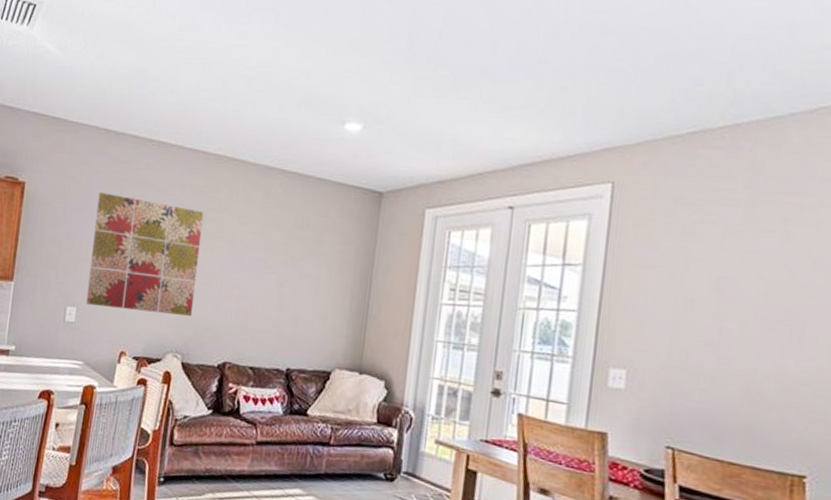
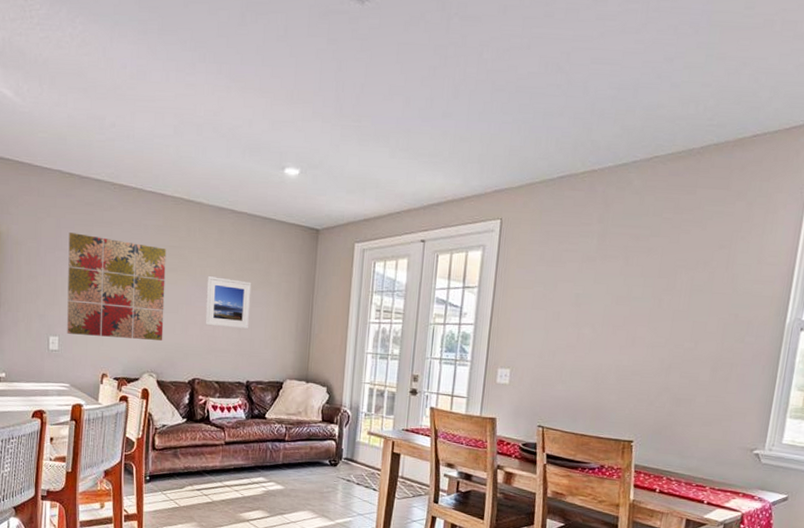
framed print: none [242,244,300,306] -> present [205,276,252,329]

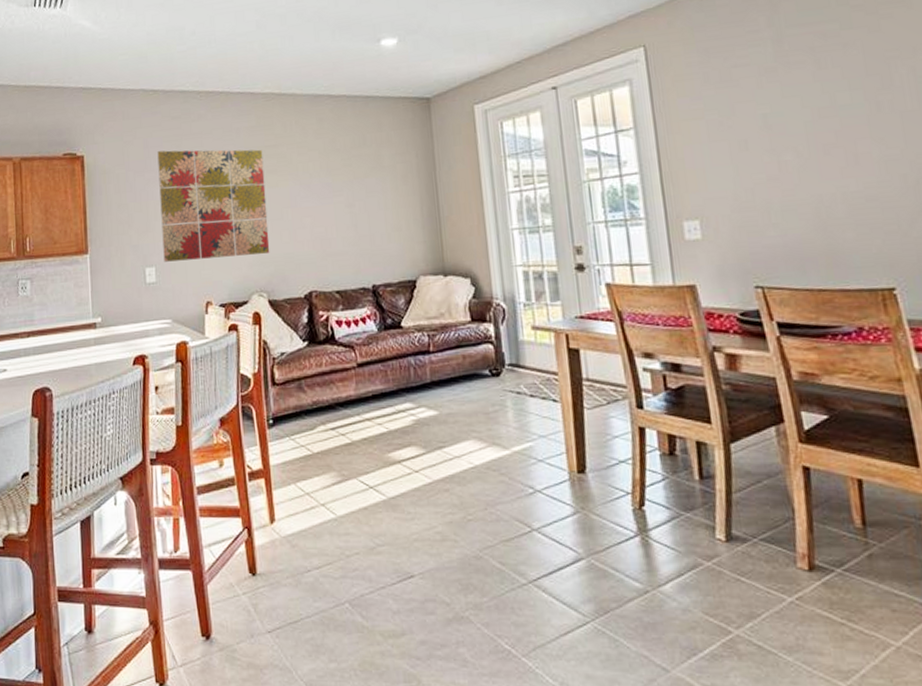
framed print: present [205,276,252,329] -> none [311,169,367,228]

